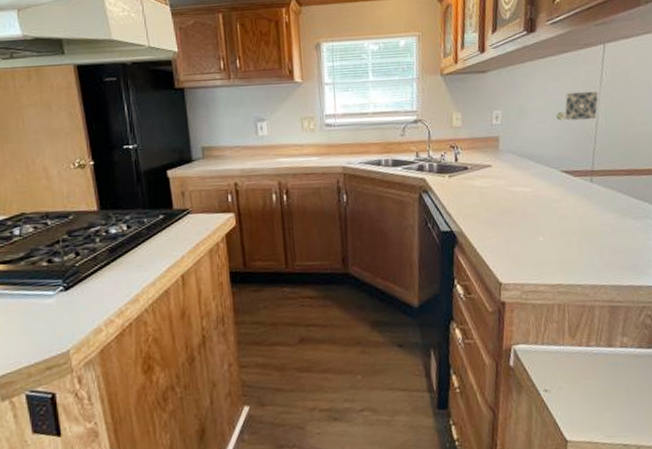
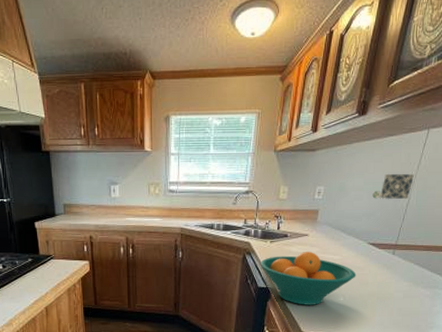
fruit bowl: none [440,185,554,250] -> present [260,252,356,305]

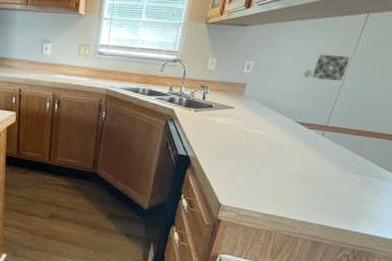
fruit bowl: present [260,252,356,305] -> none [182,124,282,179]

